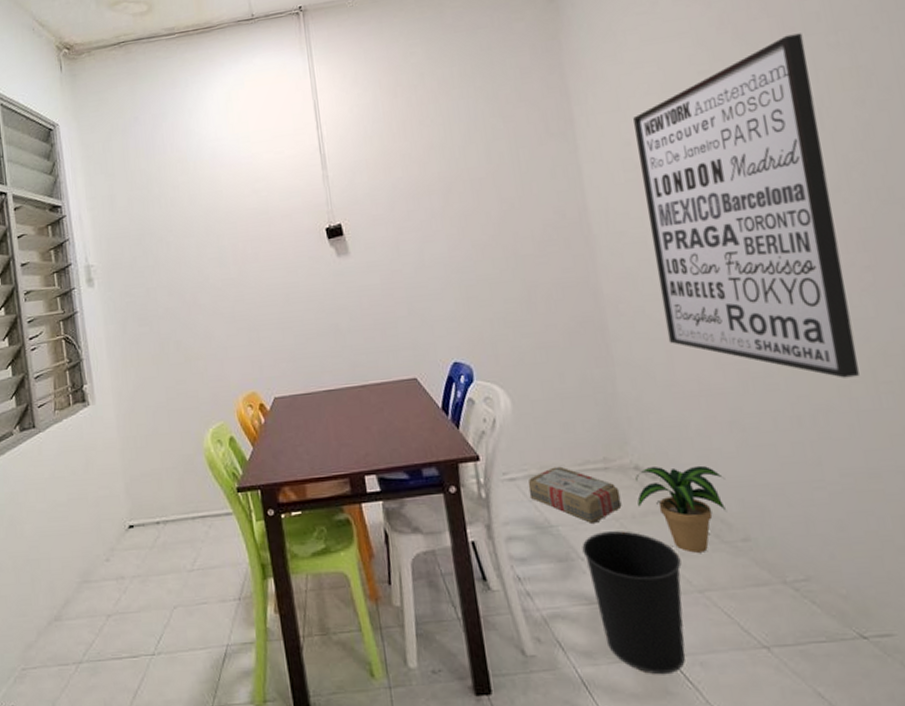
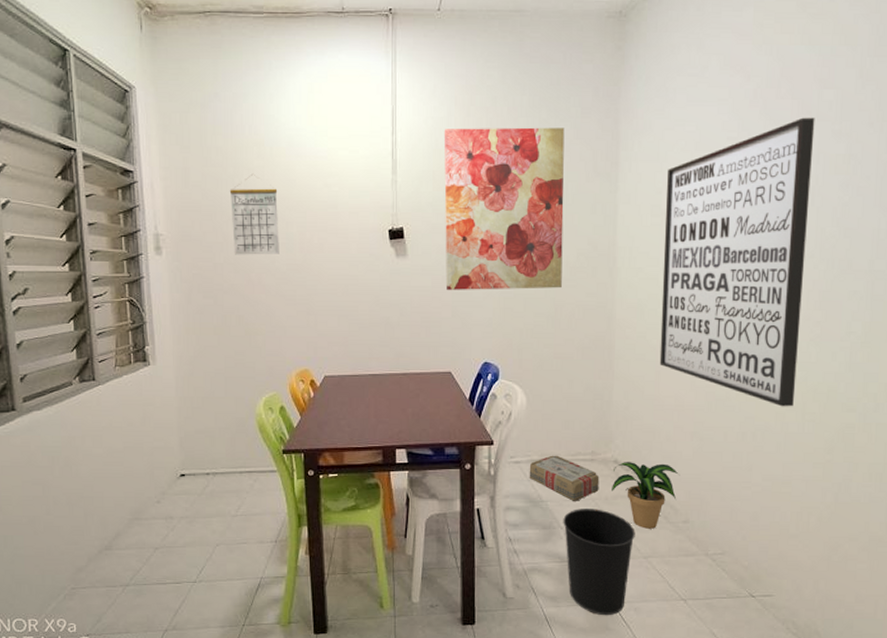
calendar: none [156,192,213,277] -> present [229,175,279,255]
wall art: none [371,92,531,285] -> present [443,127,565,290]

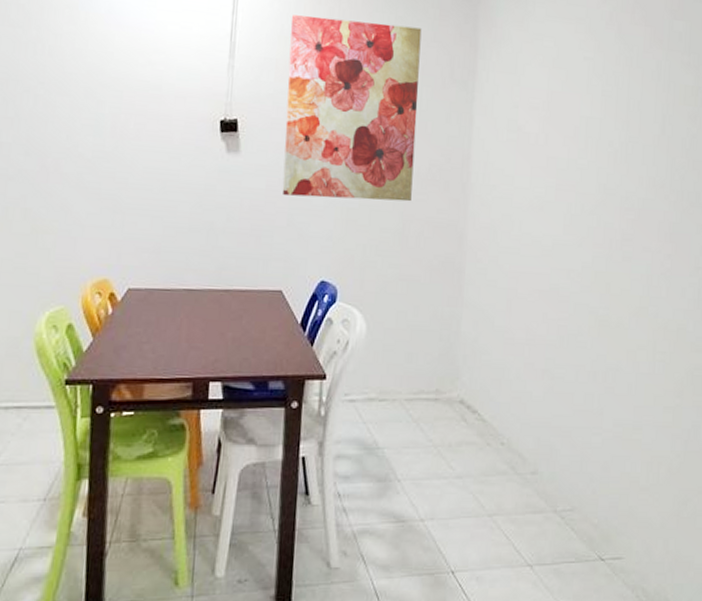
calendar: present [229,175,279,255] -> none [26,41,90,138]
carton: present [529,455,600,501] -> none [364,393,443,448]
wastebasket: present [563,509,635,616] -> none [400,457,480,588]
potted plant: present [612,462,680,529] -> none [456,402,530,481]
wall art: present [659,117,815,407] -> none [511,45,666,345]

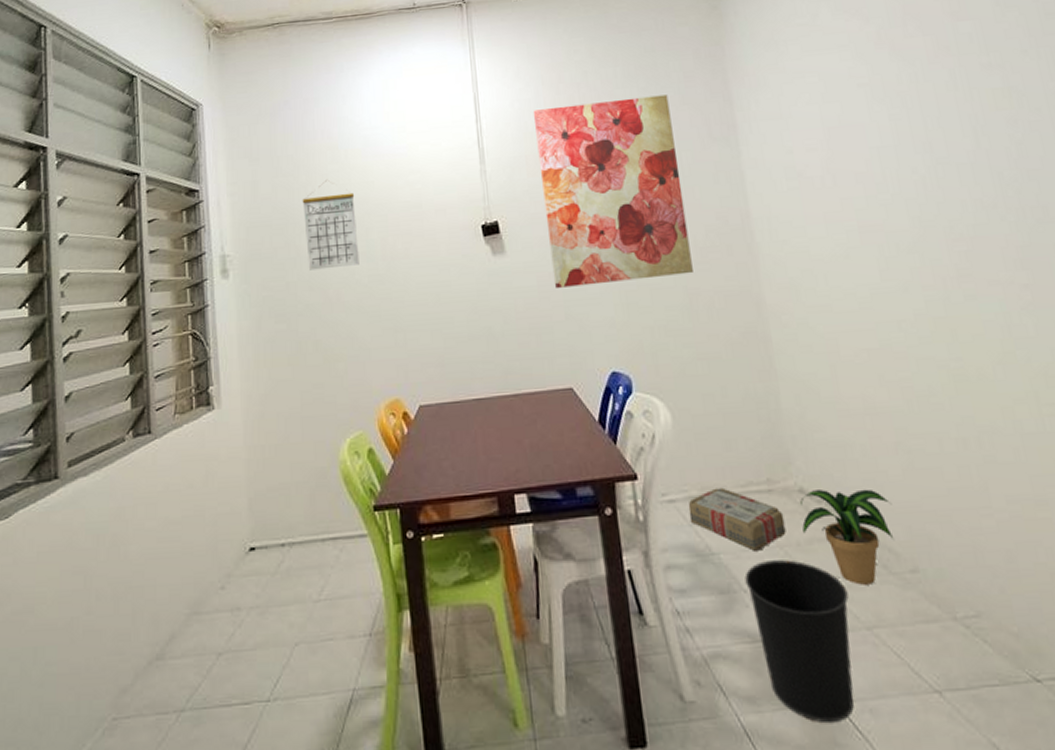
calendar: none [26,41,90,138] -> present [302,181,359,271]
carton: none [364,393,443,448] -> present [688,487,786,551]
wastebasket: none [400,457,480,588] -> present [744,560,854,724]
potted plant: none [456,402,530,481] -> present [799,489,895,585]

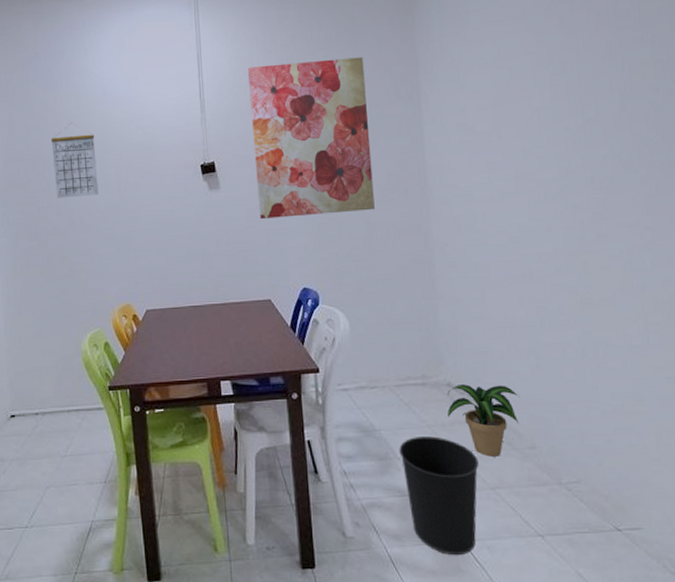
carton: present [688,487,786,551] -> none [358,380,434,429]

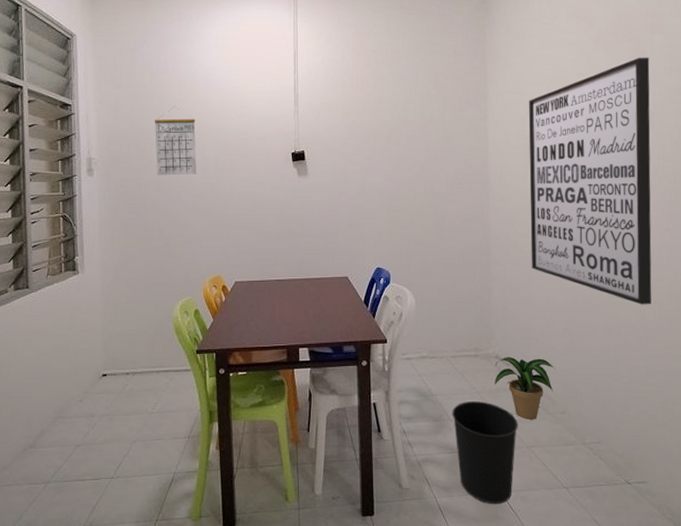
wall art: present [247,57,375,219] -> none [338,66,443,204]
wall art: none [470,27,634,319] -> present [529,57,652,305]

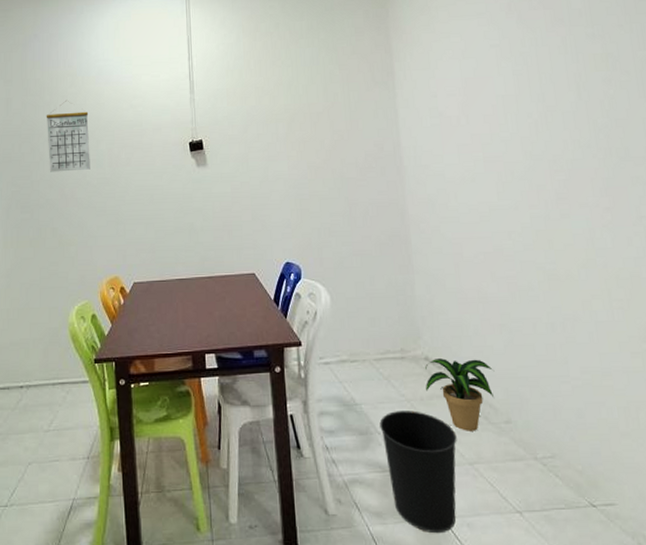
wall art: present [529,57,652,305] -> none [440,23,599,295]

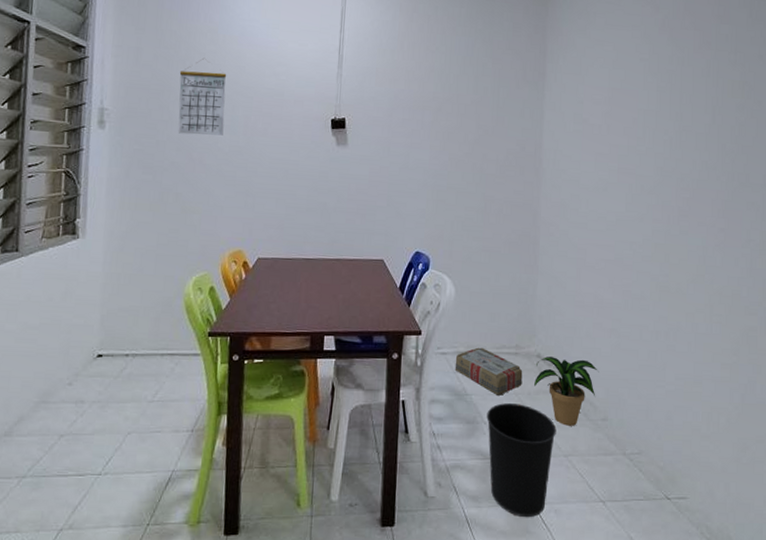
carton: none [339,354,413,403] -> present [455,347,523,395]

